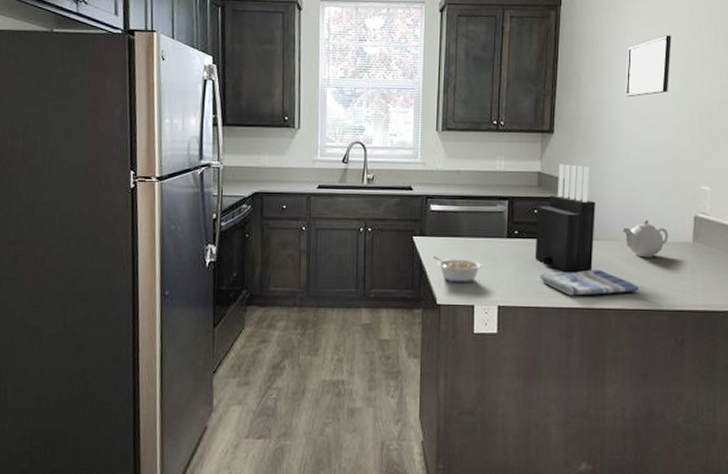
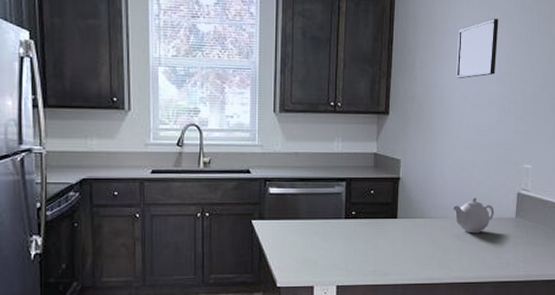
legume: present [432,256,482,283] -> none [271,239,321,265]
knife block: present [534,164,595,272] -> none [371,145,428,249]
dish towel: present [539,270,640,296] -> none [376,247,468,272]

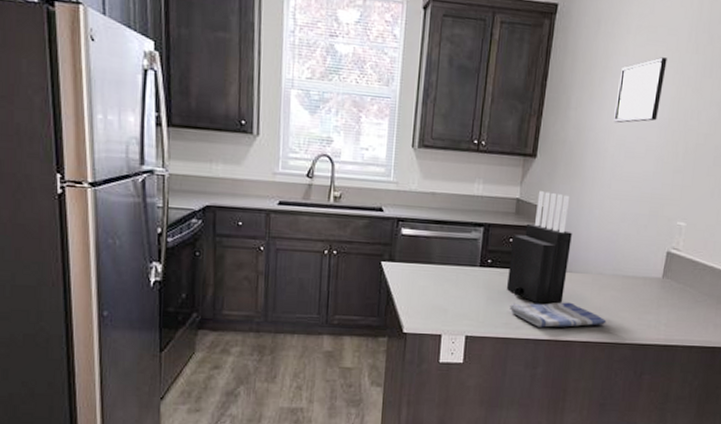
knife block: none [371,145,428,249] -> present [506,191,572,303]
dish towel: none [376,247,468,272] -> present [509,302,607,328]
teapot: present [453,198,495,234] -> none [596,253,640,292]

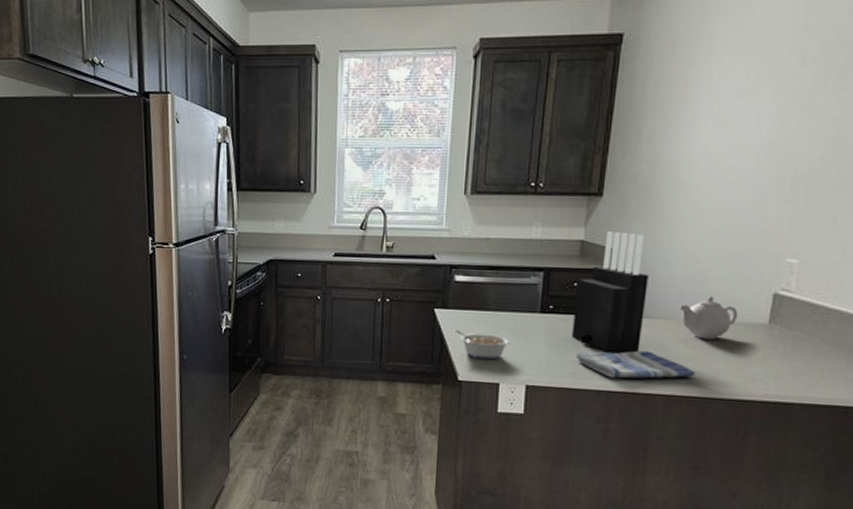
legume: none [401,282,452,312] -> present [455,329,510,360]
teapot: none [596,253,640,292] -> present [680,296,738,340]
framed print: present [614,57,667,124] -> none [696,75,764,153]

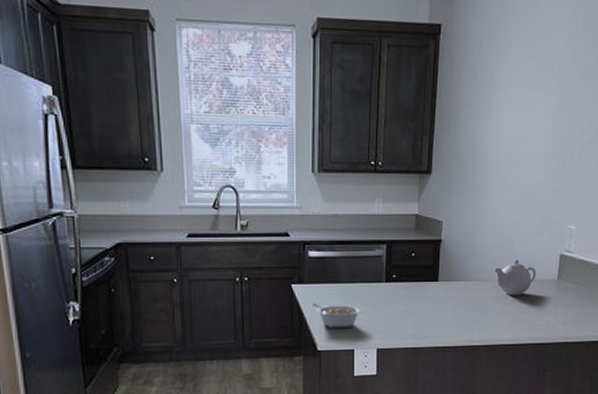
knife block: present [571,231,649,352] -> none [412,206,470,312]
dish towel: present [575,350,696,379] -> none [416,309,508,335]

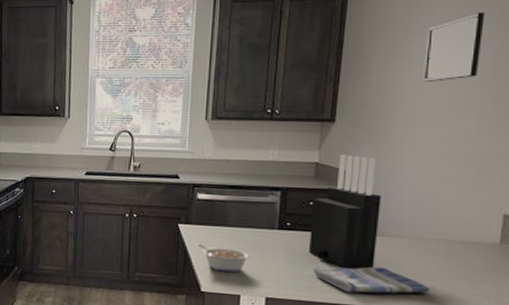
knife block: none [412,206,470,312] -> present [308,154,381,268]
dish towel: none [416,309,508,335] -> present [313,266,430,294]
teapot: present [495,260,536,296] -> none [412,216,470,258]
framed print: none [502,69,548,136] -> present [423,12,485,83]

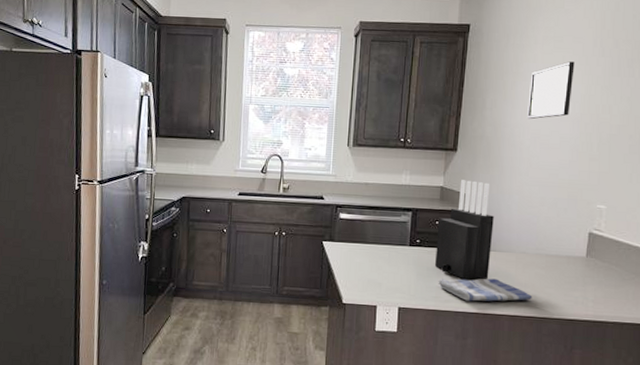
legume: present [197,244,250,273] -> none [340,259,385,286]

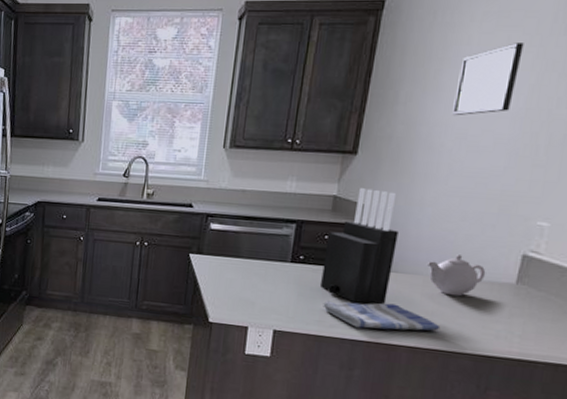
teapot: none [519,234,563,270] -> present [428,255,486,297]

